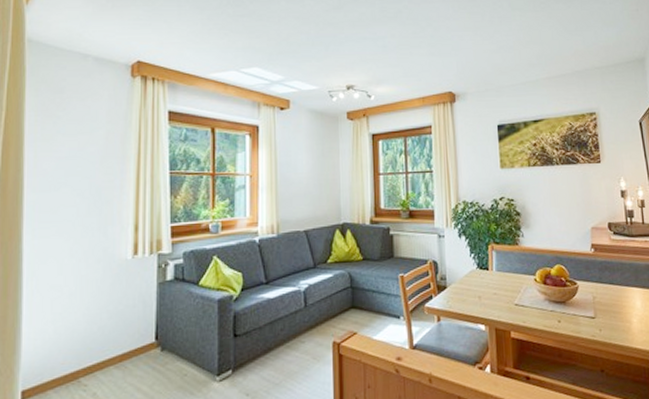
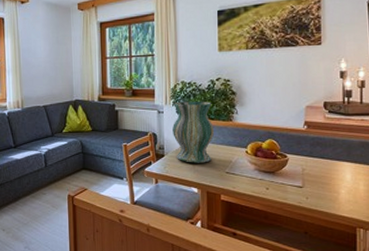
vase: none [455,222,501,295] -> present [173,101,215,163]

